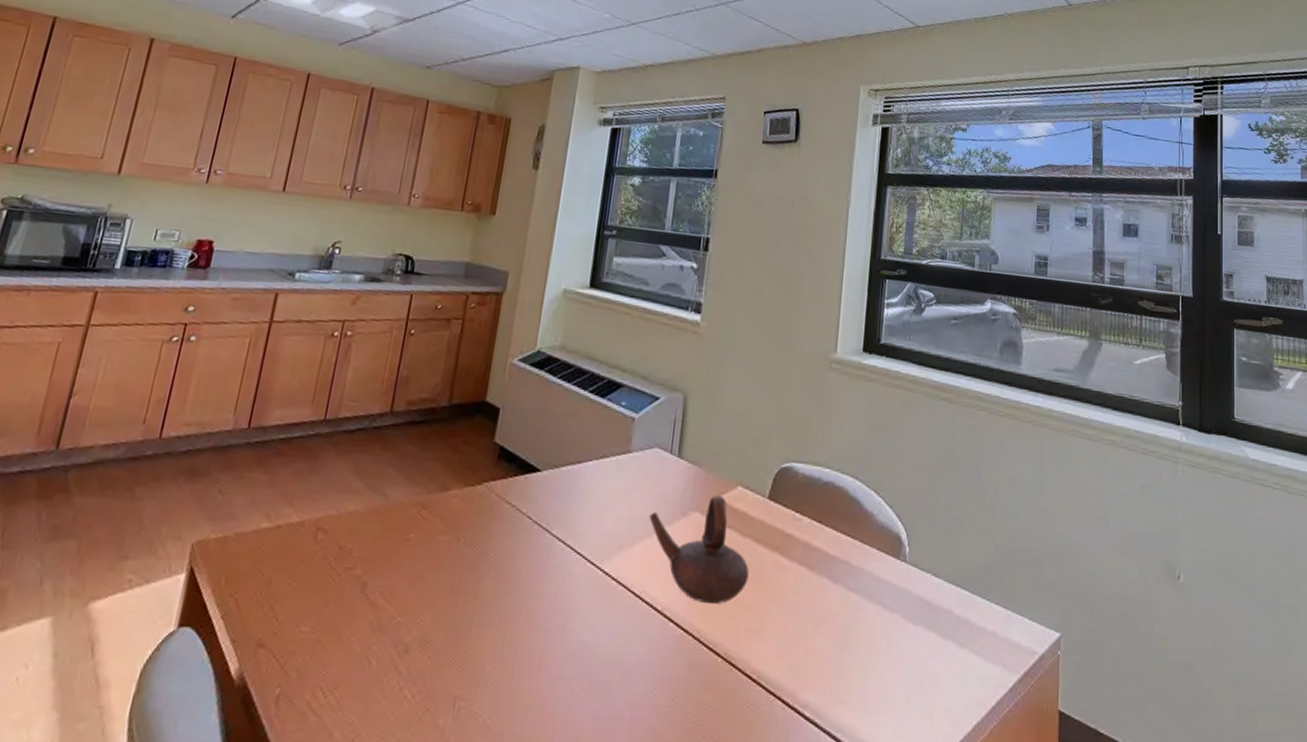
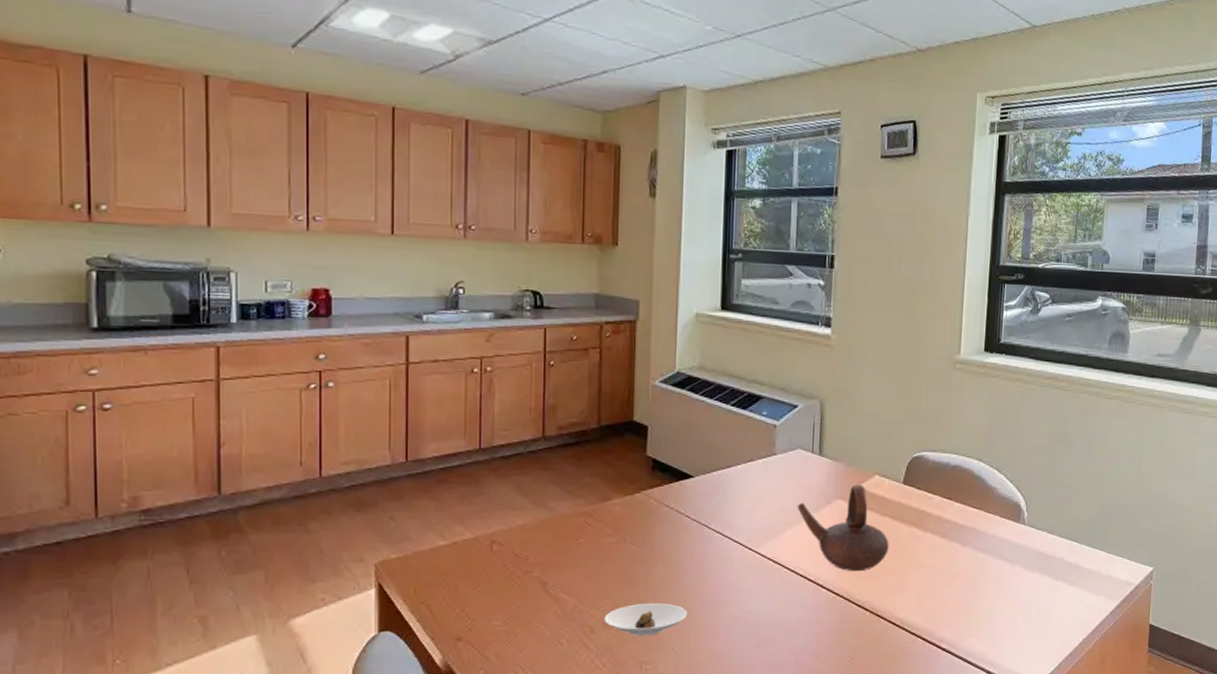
saucer: none [421,620,515,663] -> present [603,603,687,636]

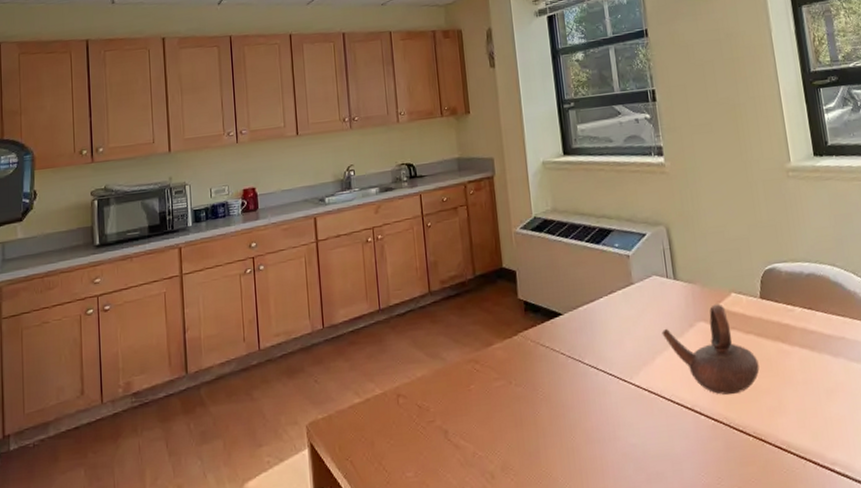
saucer: present [603,603,687,636] -> none [501,443,576,479]

